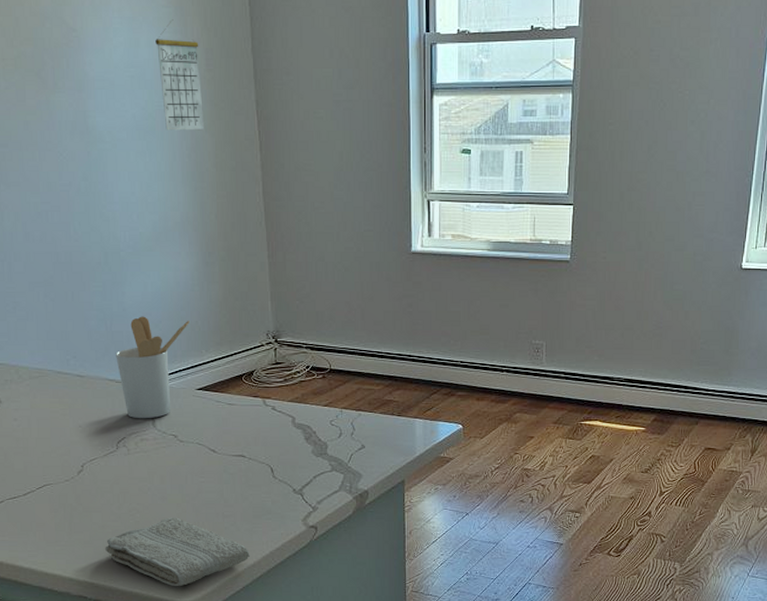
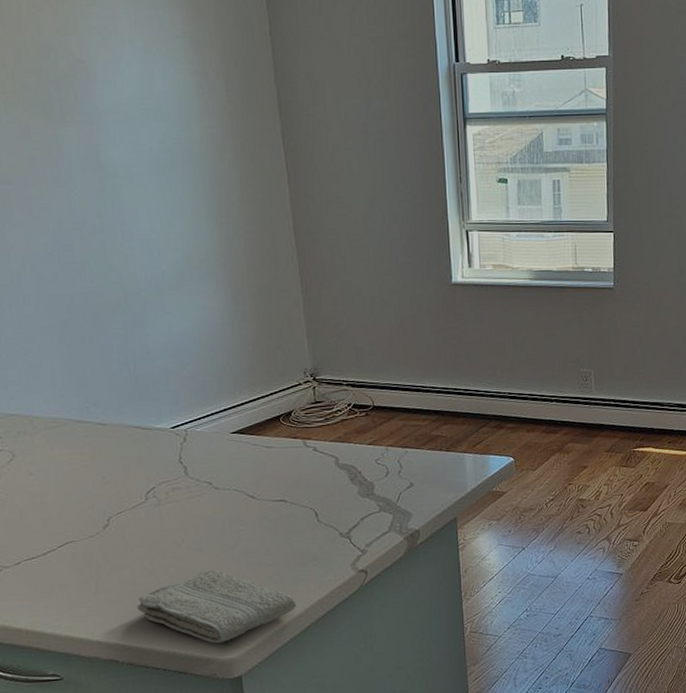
utensil holder: present [116,316,189,419] -> none [141,358,220,467]
calendar: present [155,19,205,131] -> none [171,50,228,164]

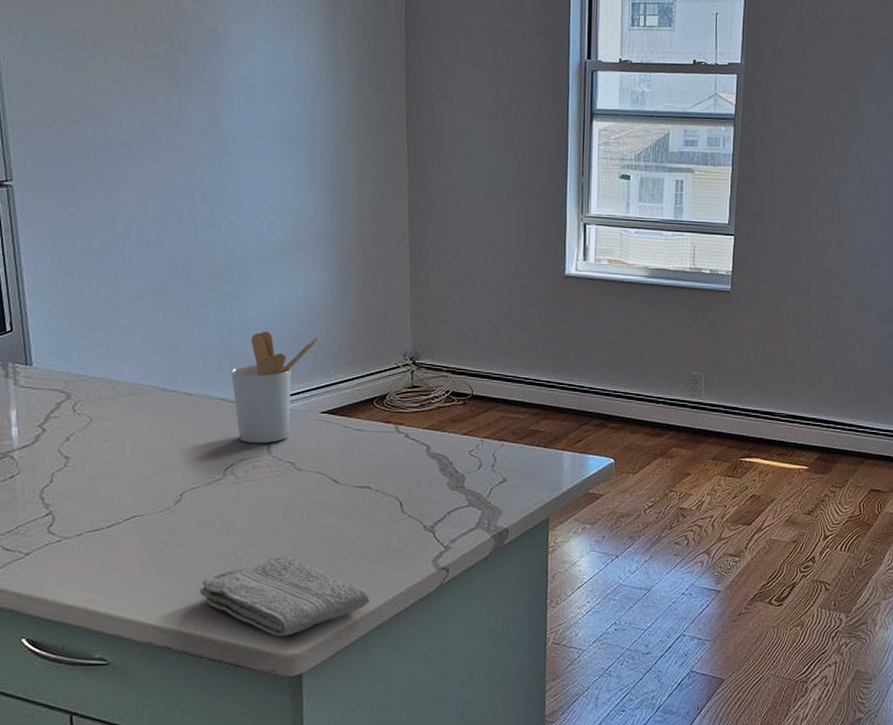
utensil holder: none [141,358,220,467] -> present [231,331,318,444]

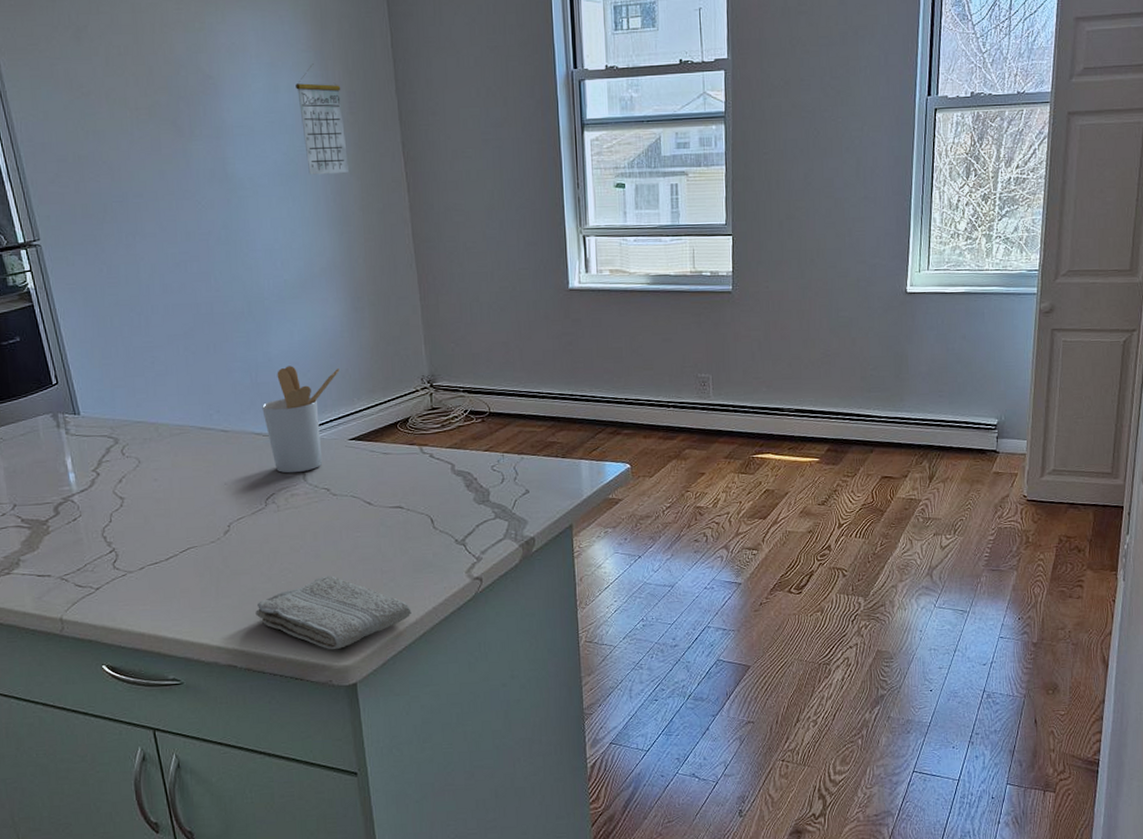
calendar: none [302,30,350,141] -> present [296,63,350,175]

